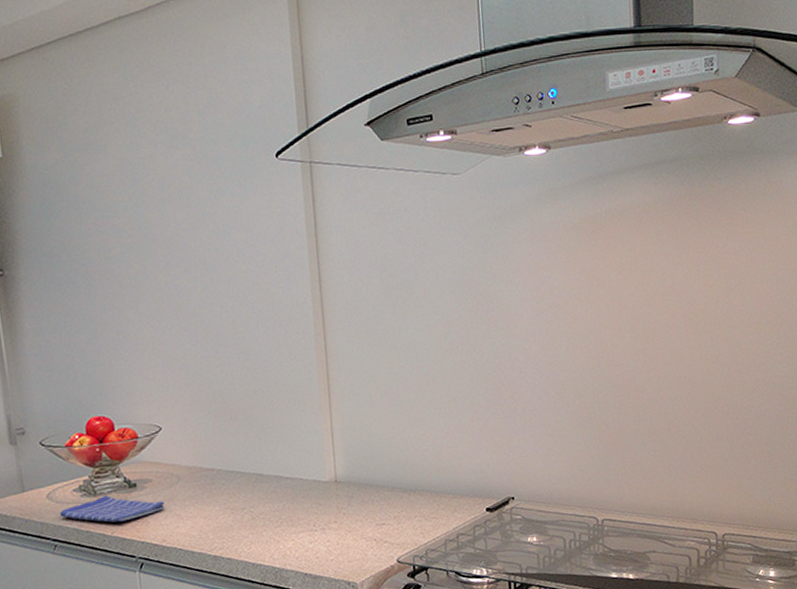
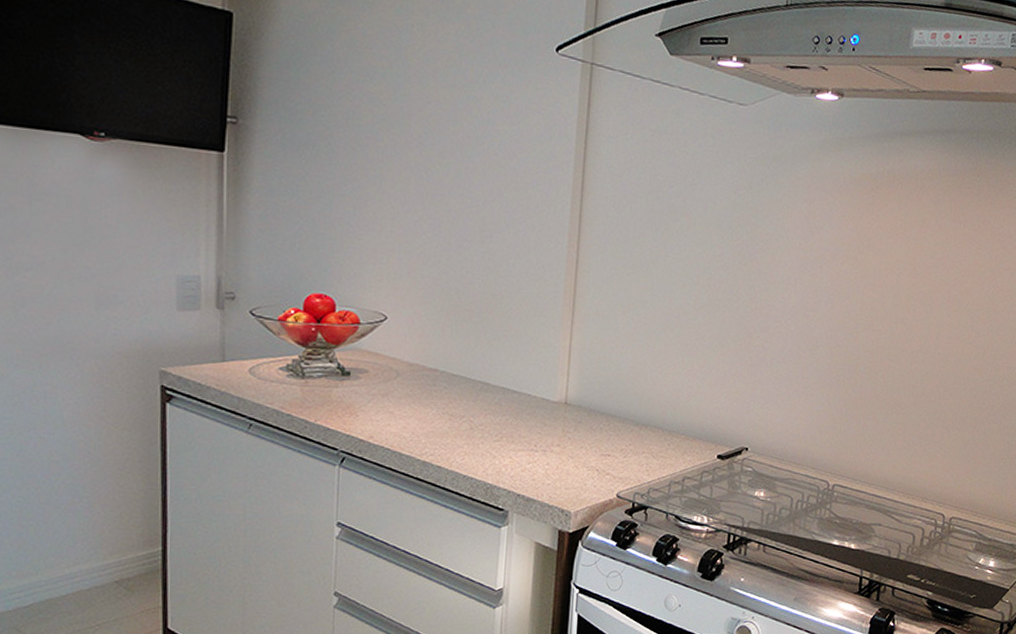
dish towel: present [59,495,165,523] -> none [260,379,378,410]

